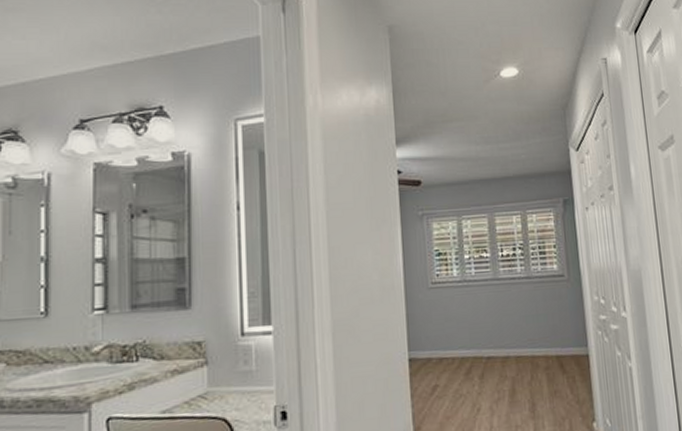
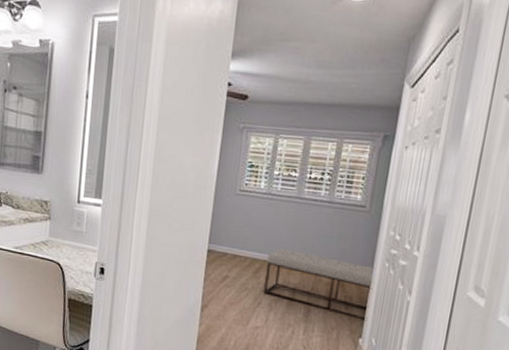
bench: none [476,338,596,401] -> present [264,248,376,321]

